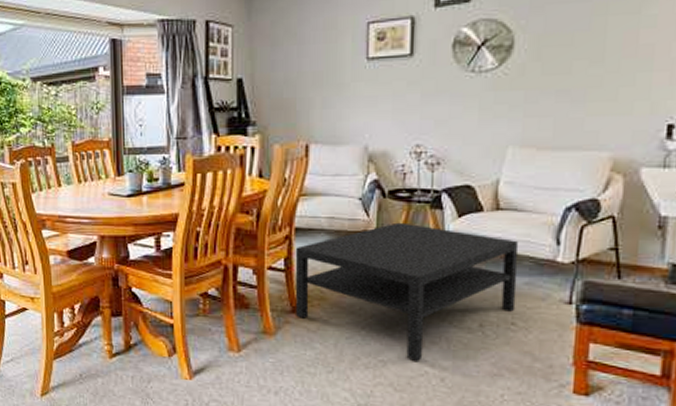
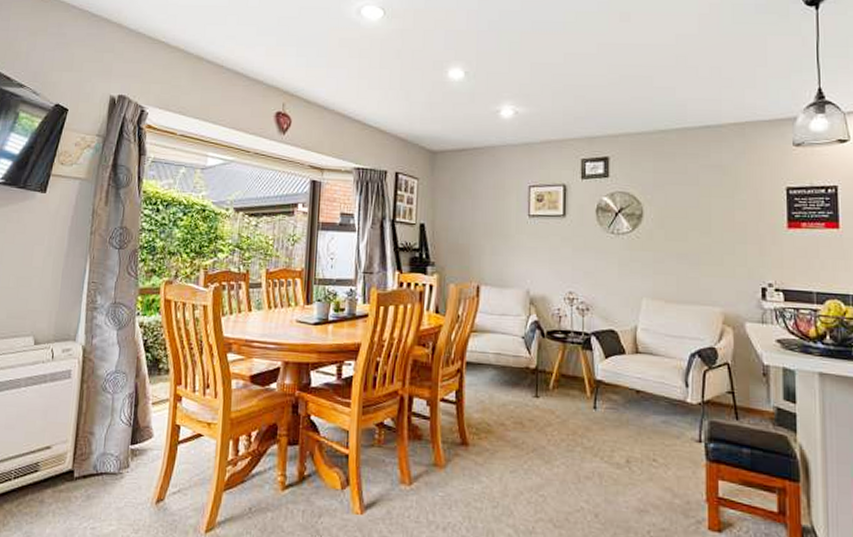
coffee table: present [295,222,519,361] -> none [464,360,656,496]

